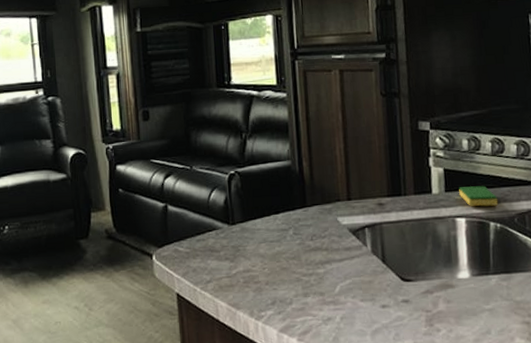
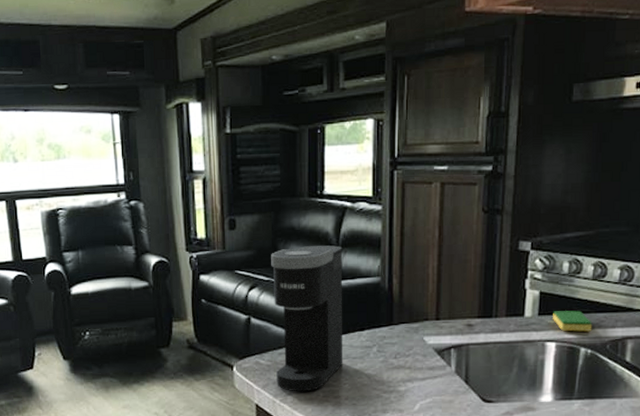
coffee maker: none [184,132,260,279] -> present [271,245,343,392]

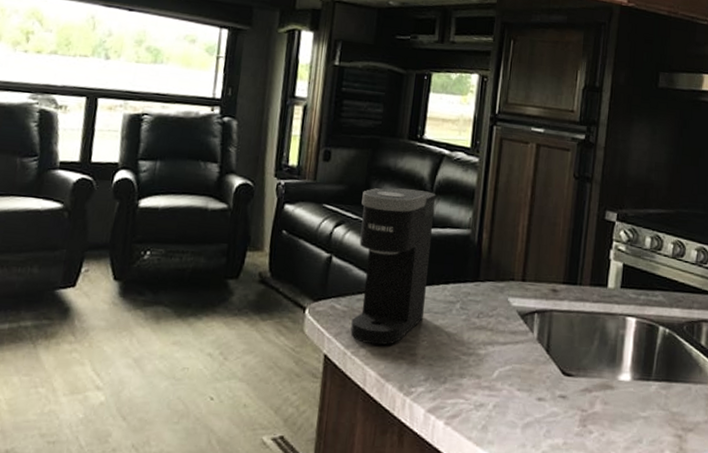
dish sponge: present [553,310,593,332] -> none [634,285,671,310]

